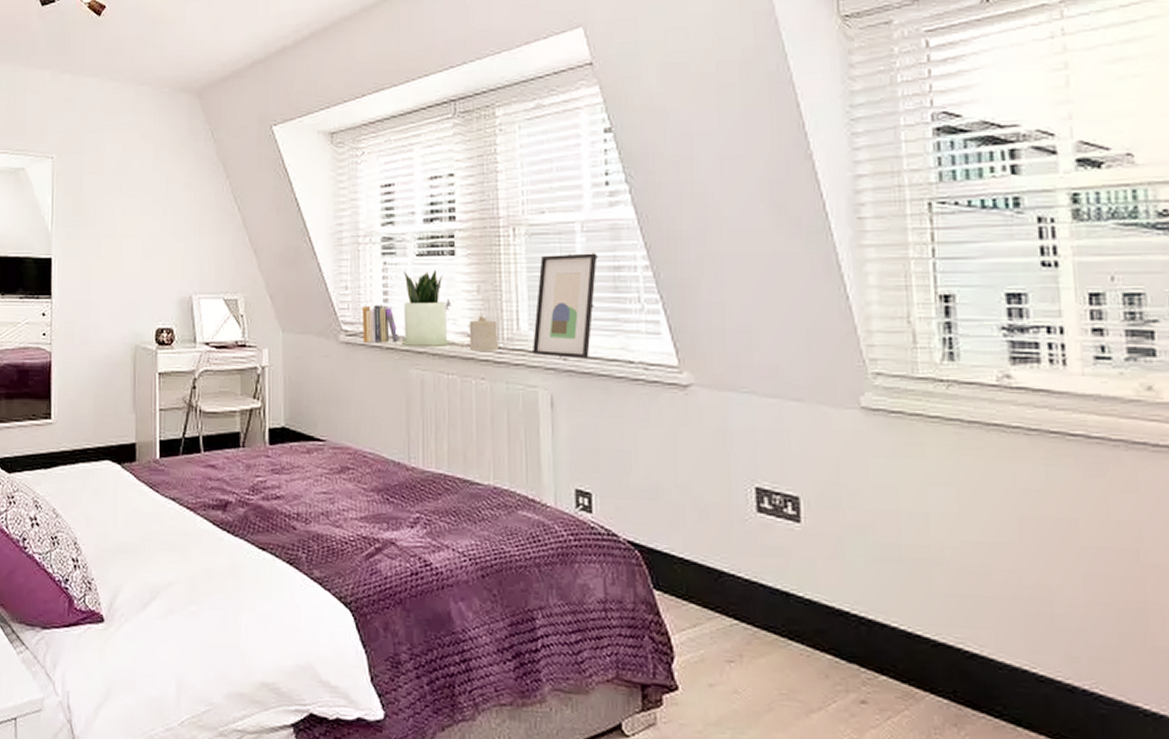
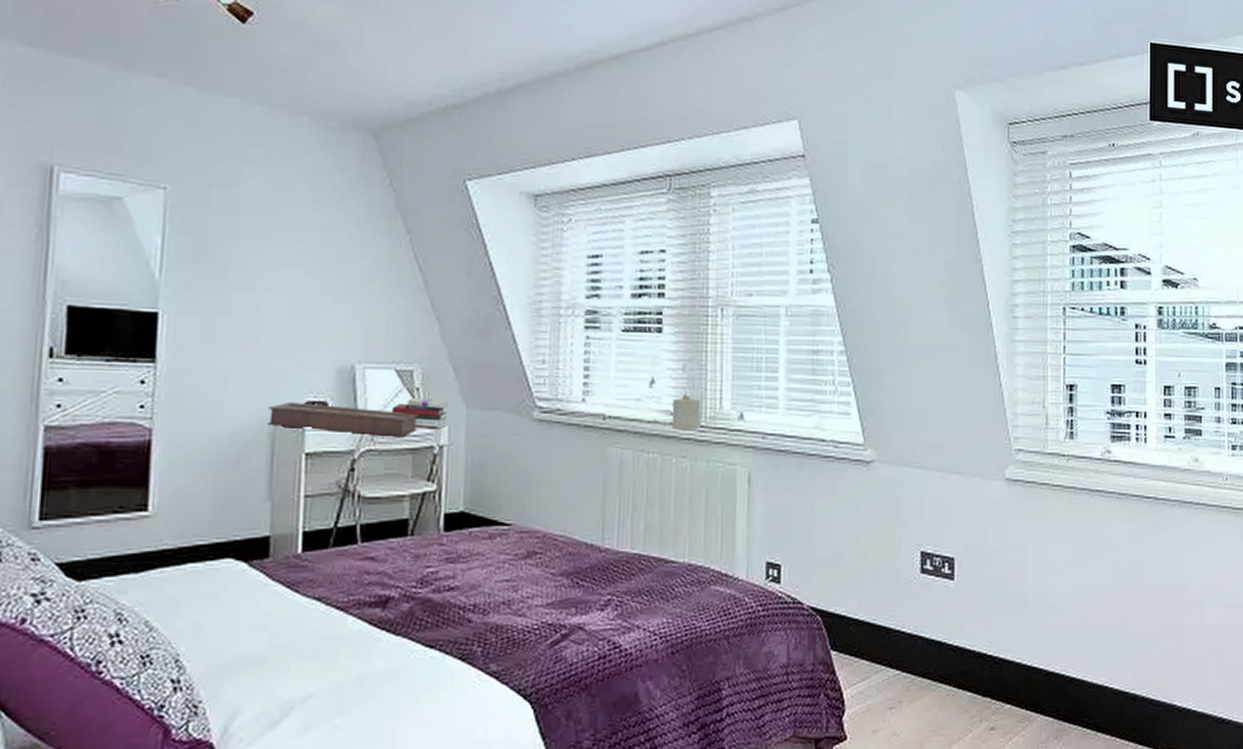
decorative box: none [130,329,245,359] -> present [267,402,420,438]
books: none [222,323,268,351] -> present [391,397,449,429]
books: present [363,305,400,344] -> none [559,381,600,422]
planter: present [400,269,451,348] -> none [600,346,654,426]
picture frame: present [533,253,599,358] -> none [734,336,800,437]

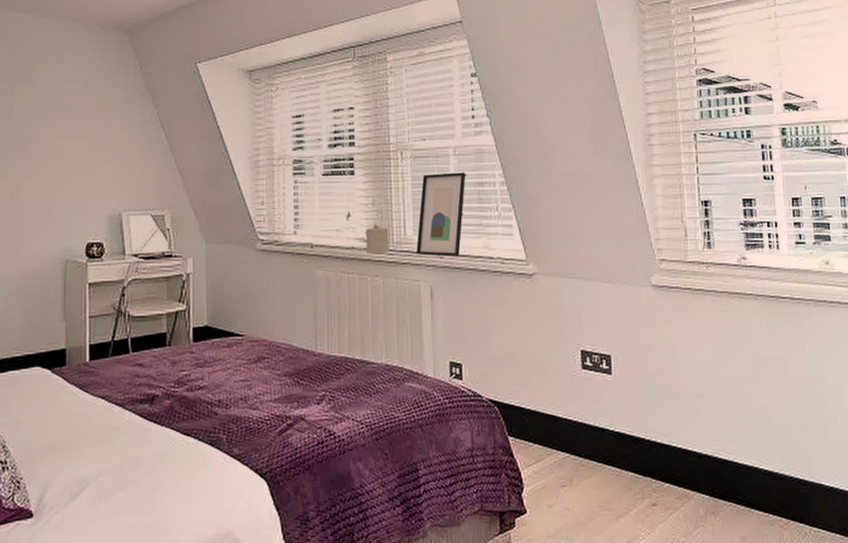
decorative box: present [267,402,420,438] -> none [60,244,171,269]
books: present [391,397,449,429] -> none [150,236,192,261]
picture frame: none [734,336,800,437] -> present [416,172,467,257]

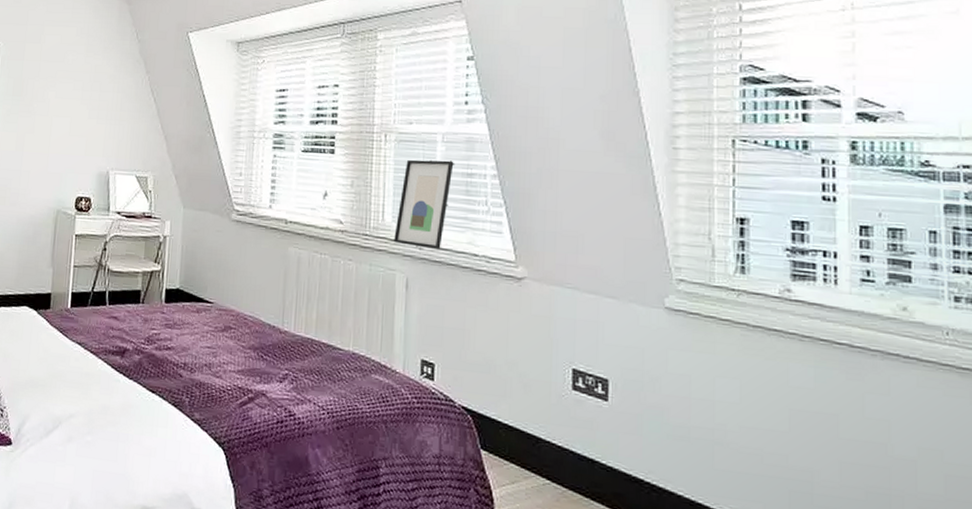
candle: present [366,224,390,254] -> none [341,206,366,238]

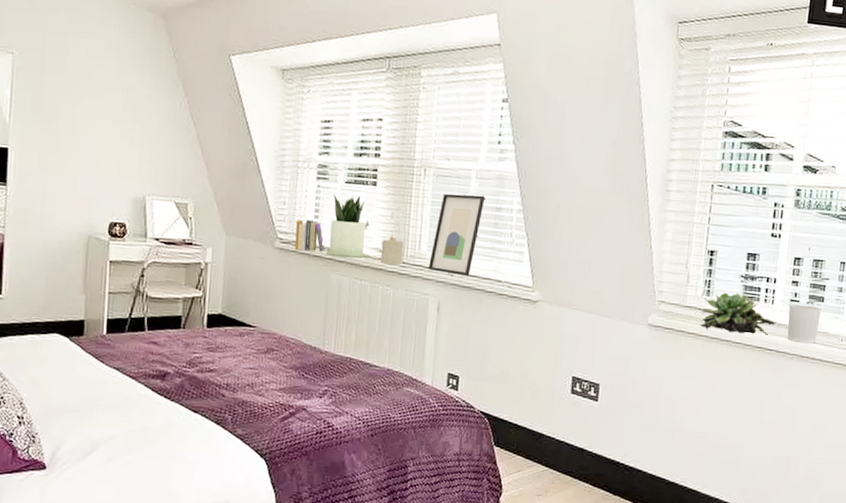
books: none [251,190,283,224] -> present [294,219,325,252]
planter: none [283,163,326,231] -> present [325,194,367,259]
candle: none [341,206,366,238] -> present [380,236,404,265]
succulent plant: none [735,269,845,325] -> present [700,292,777,335]
candle holder: none [859,285,909,338] -> present [787,304,821,345]

